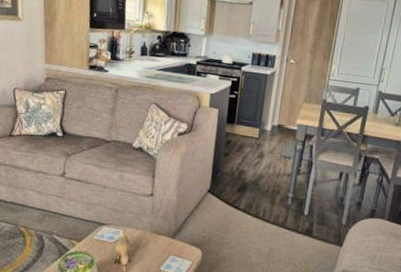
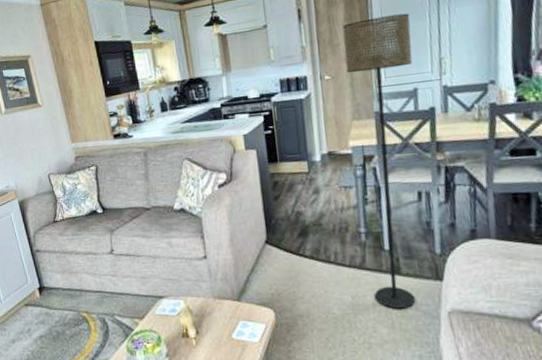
floor lamp: none [288,20,368,265] -> present [342,13,416,309]

